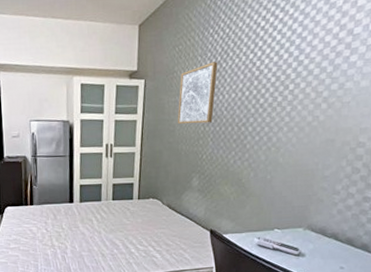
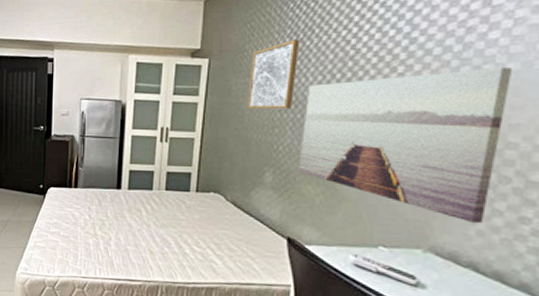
wall art: none [218,83,364,205] -> present [299,66,513,224]

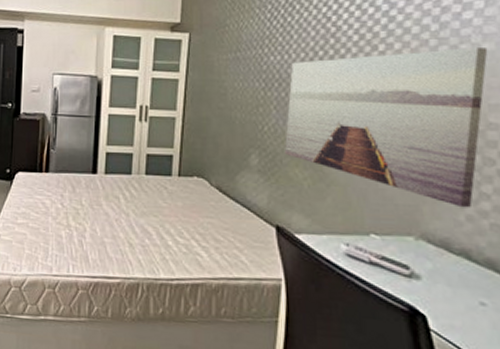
wall art: present [247,39,300,109] -> none [229,15,281,87]

